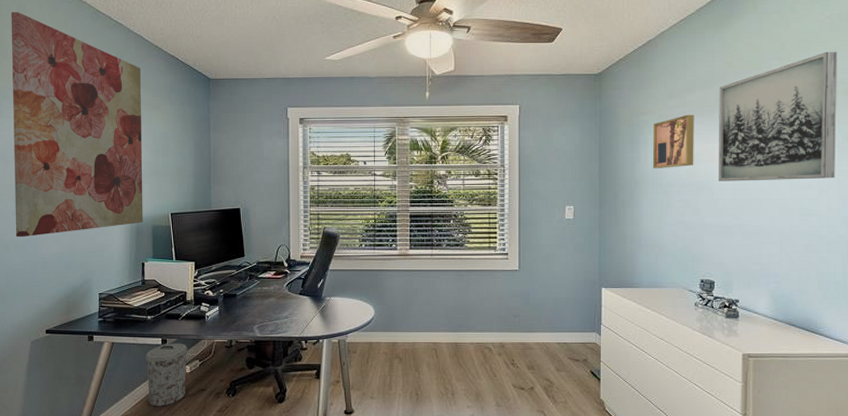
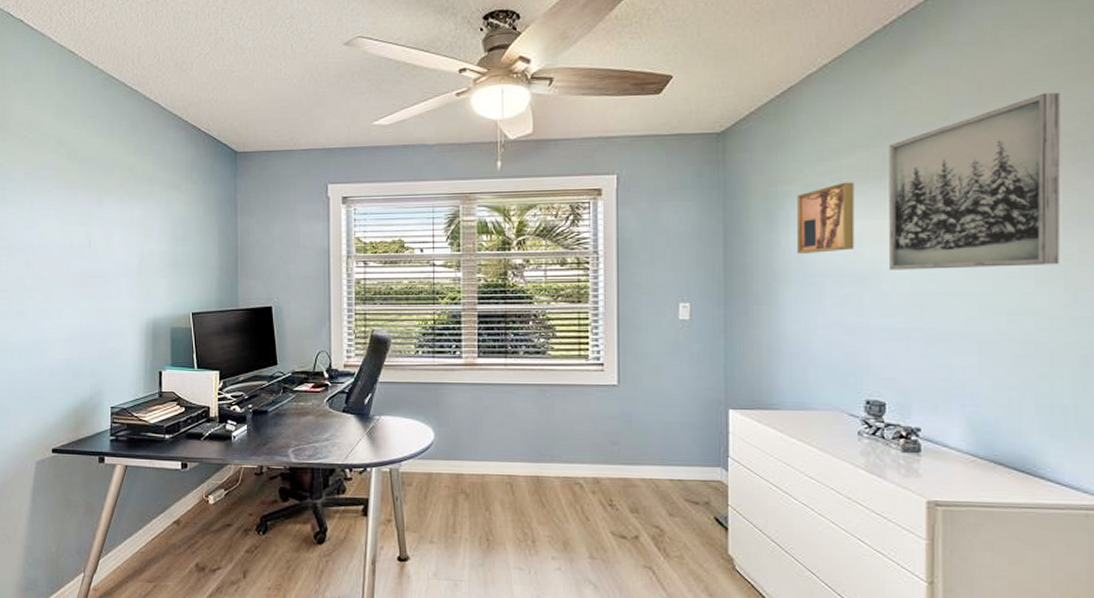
wall art: present [11,11,143,238] -> none [16,80,161,341]
trash can: present [145,343,188,407] -> none [163,468,212,544]

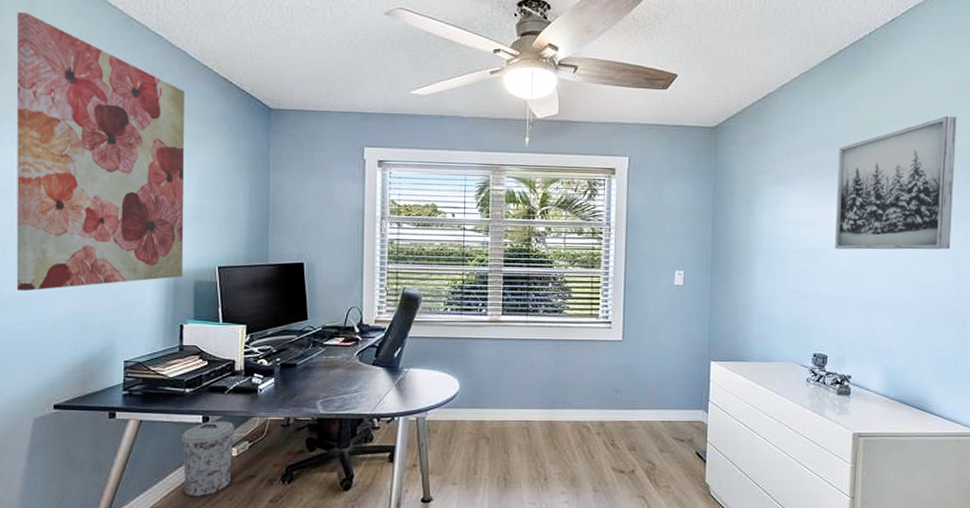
wall art: none [16,80,161,341] -> present [16,11,185,292]
trash can: none [163,468,212,544] -> present [181,421,235,497]
wall art: present [797,182,855,253] -> none [769,176,813,233]

